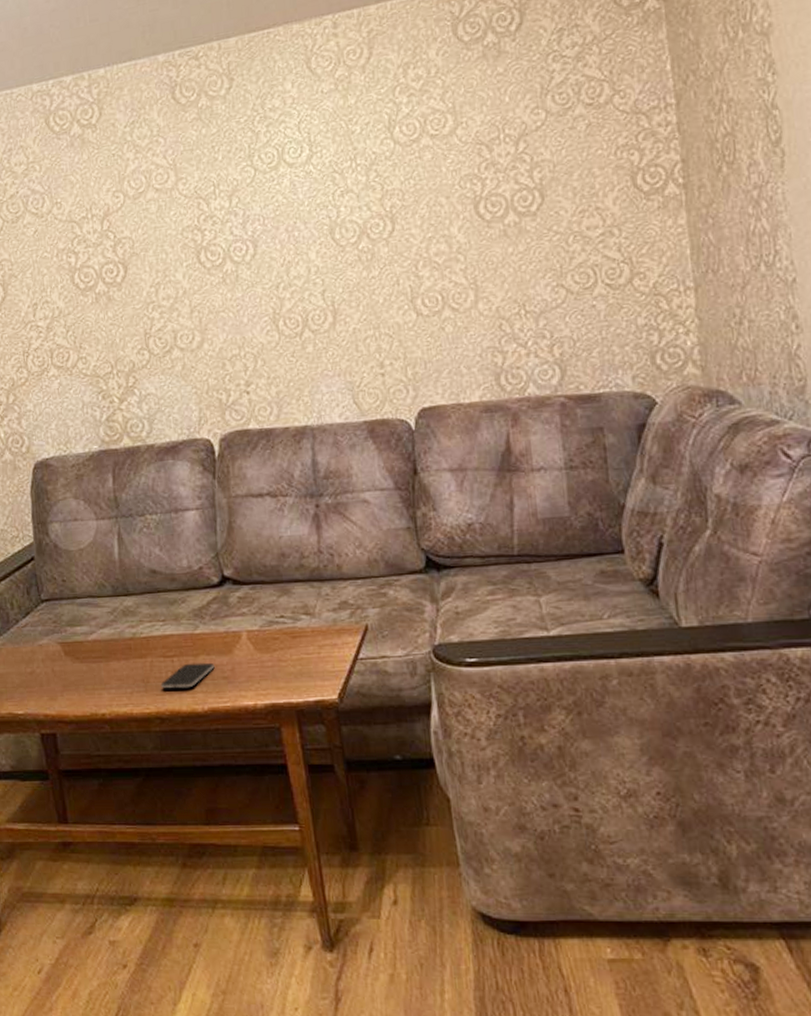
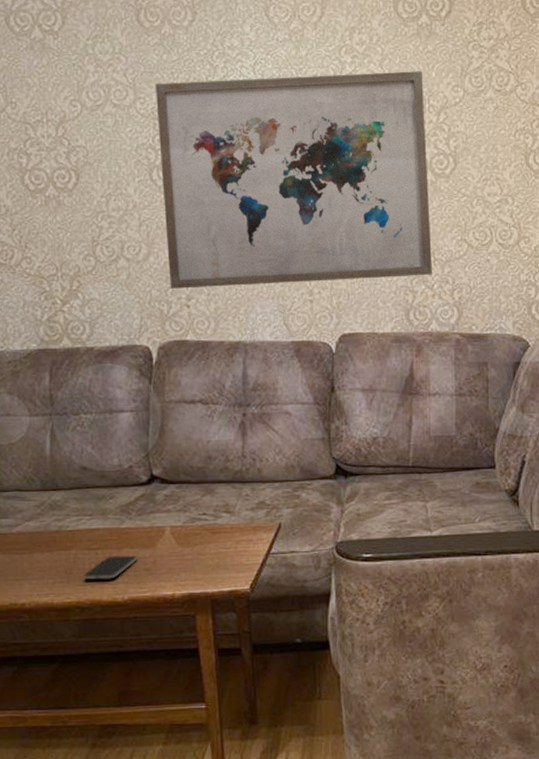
wall art: none [196,98,524,376] -> present [155,71,432,289]

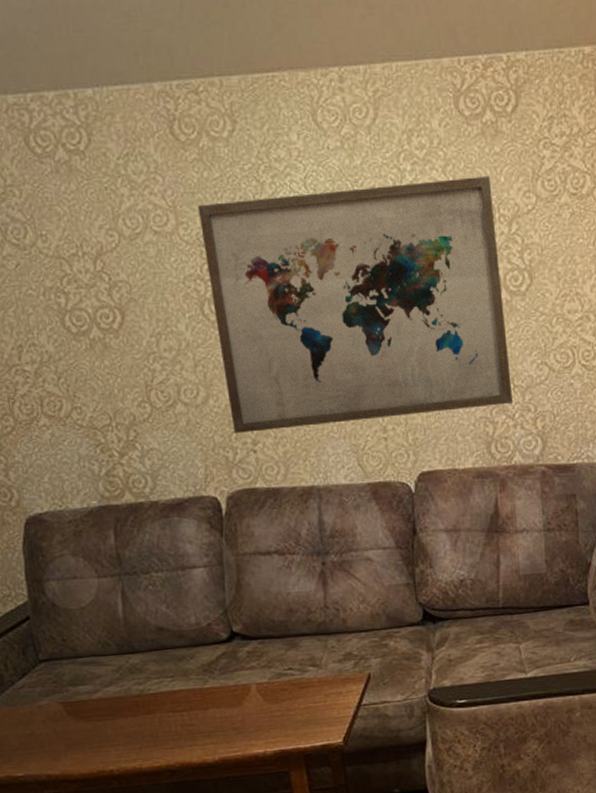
smartphone: present [83,555,137,580] -> none [170,715,225,743]

